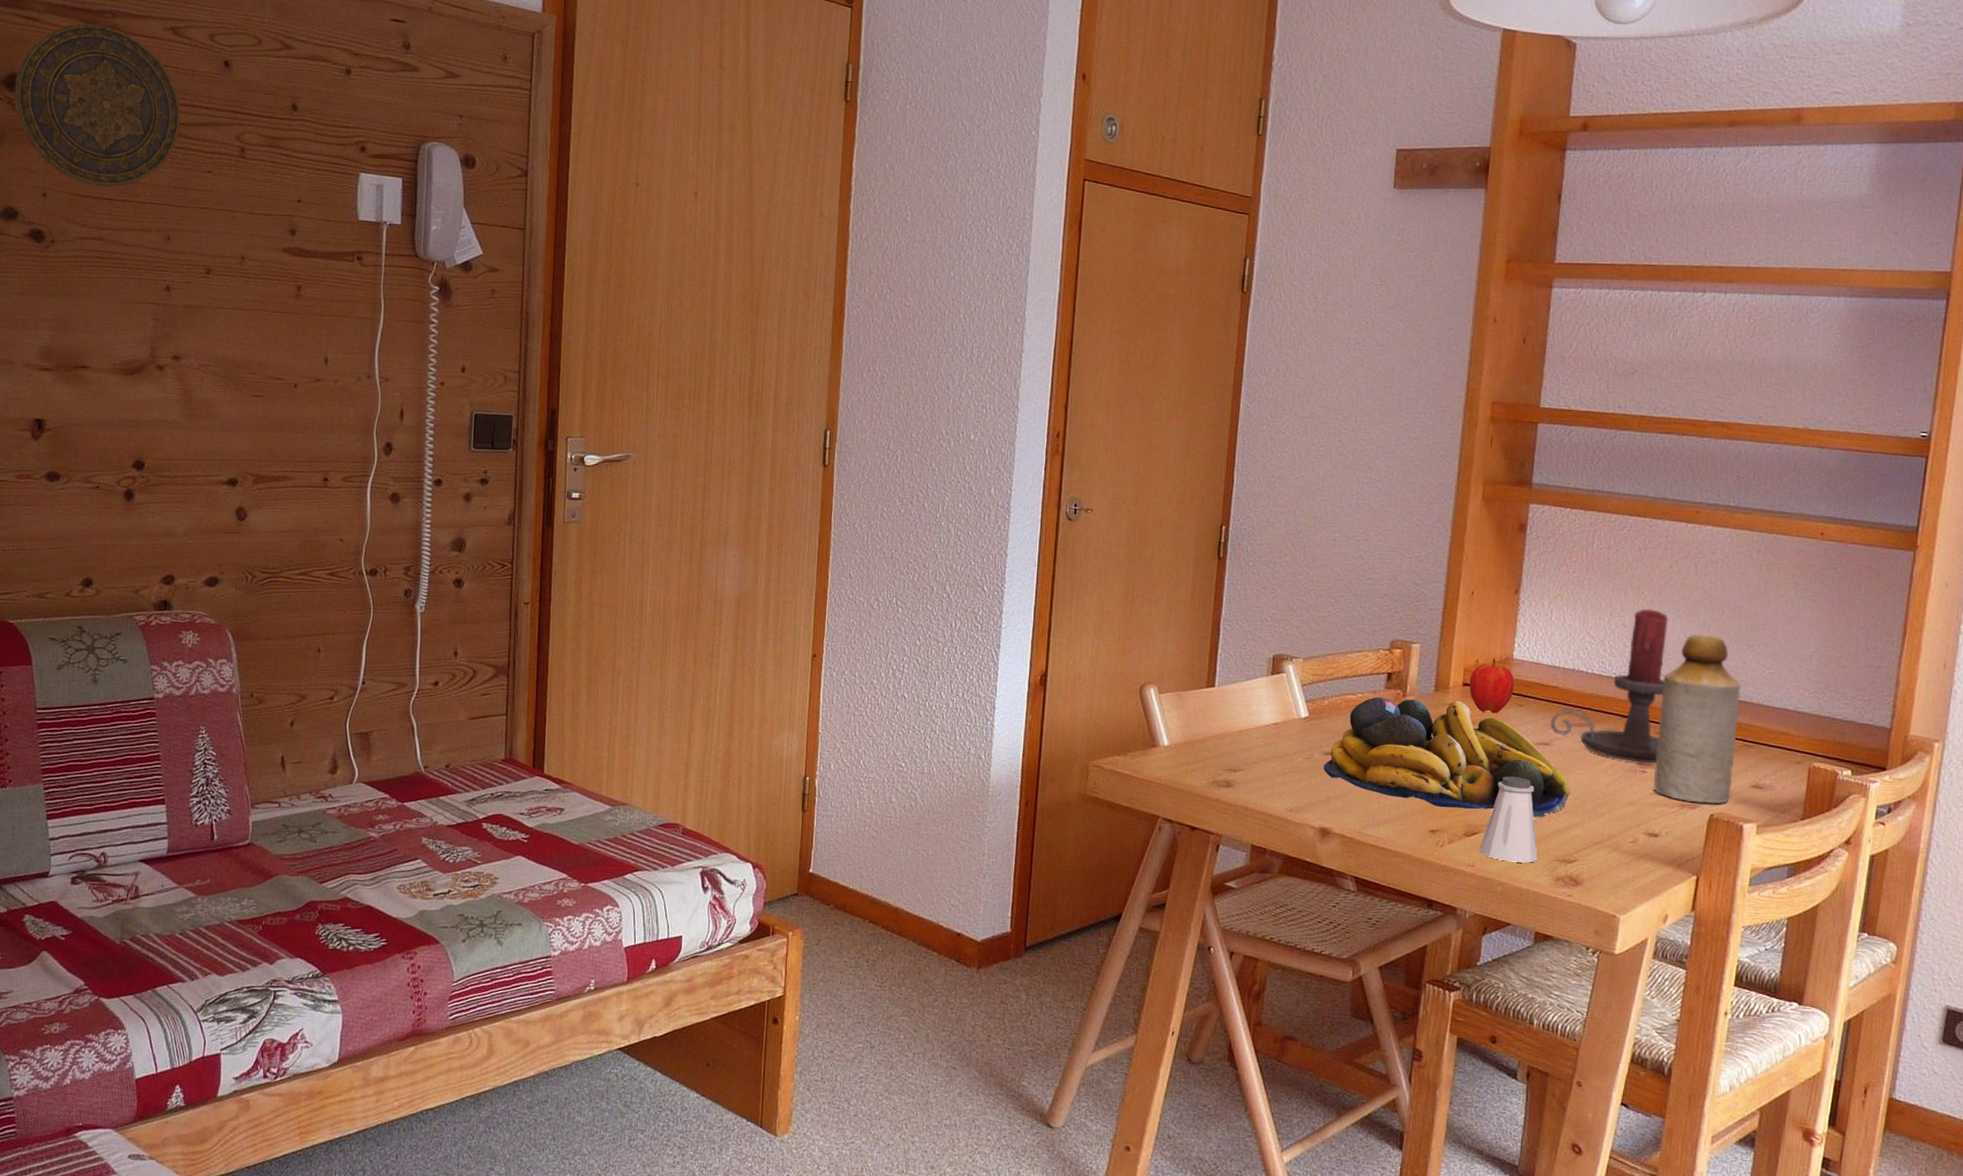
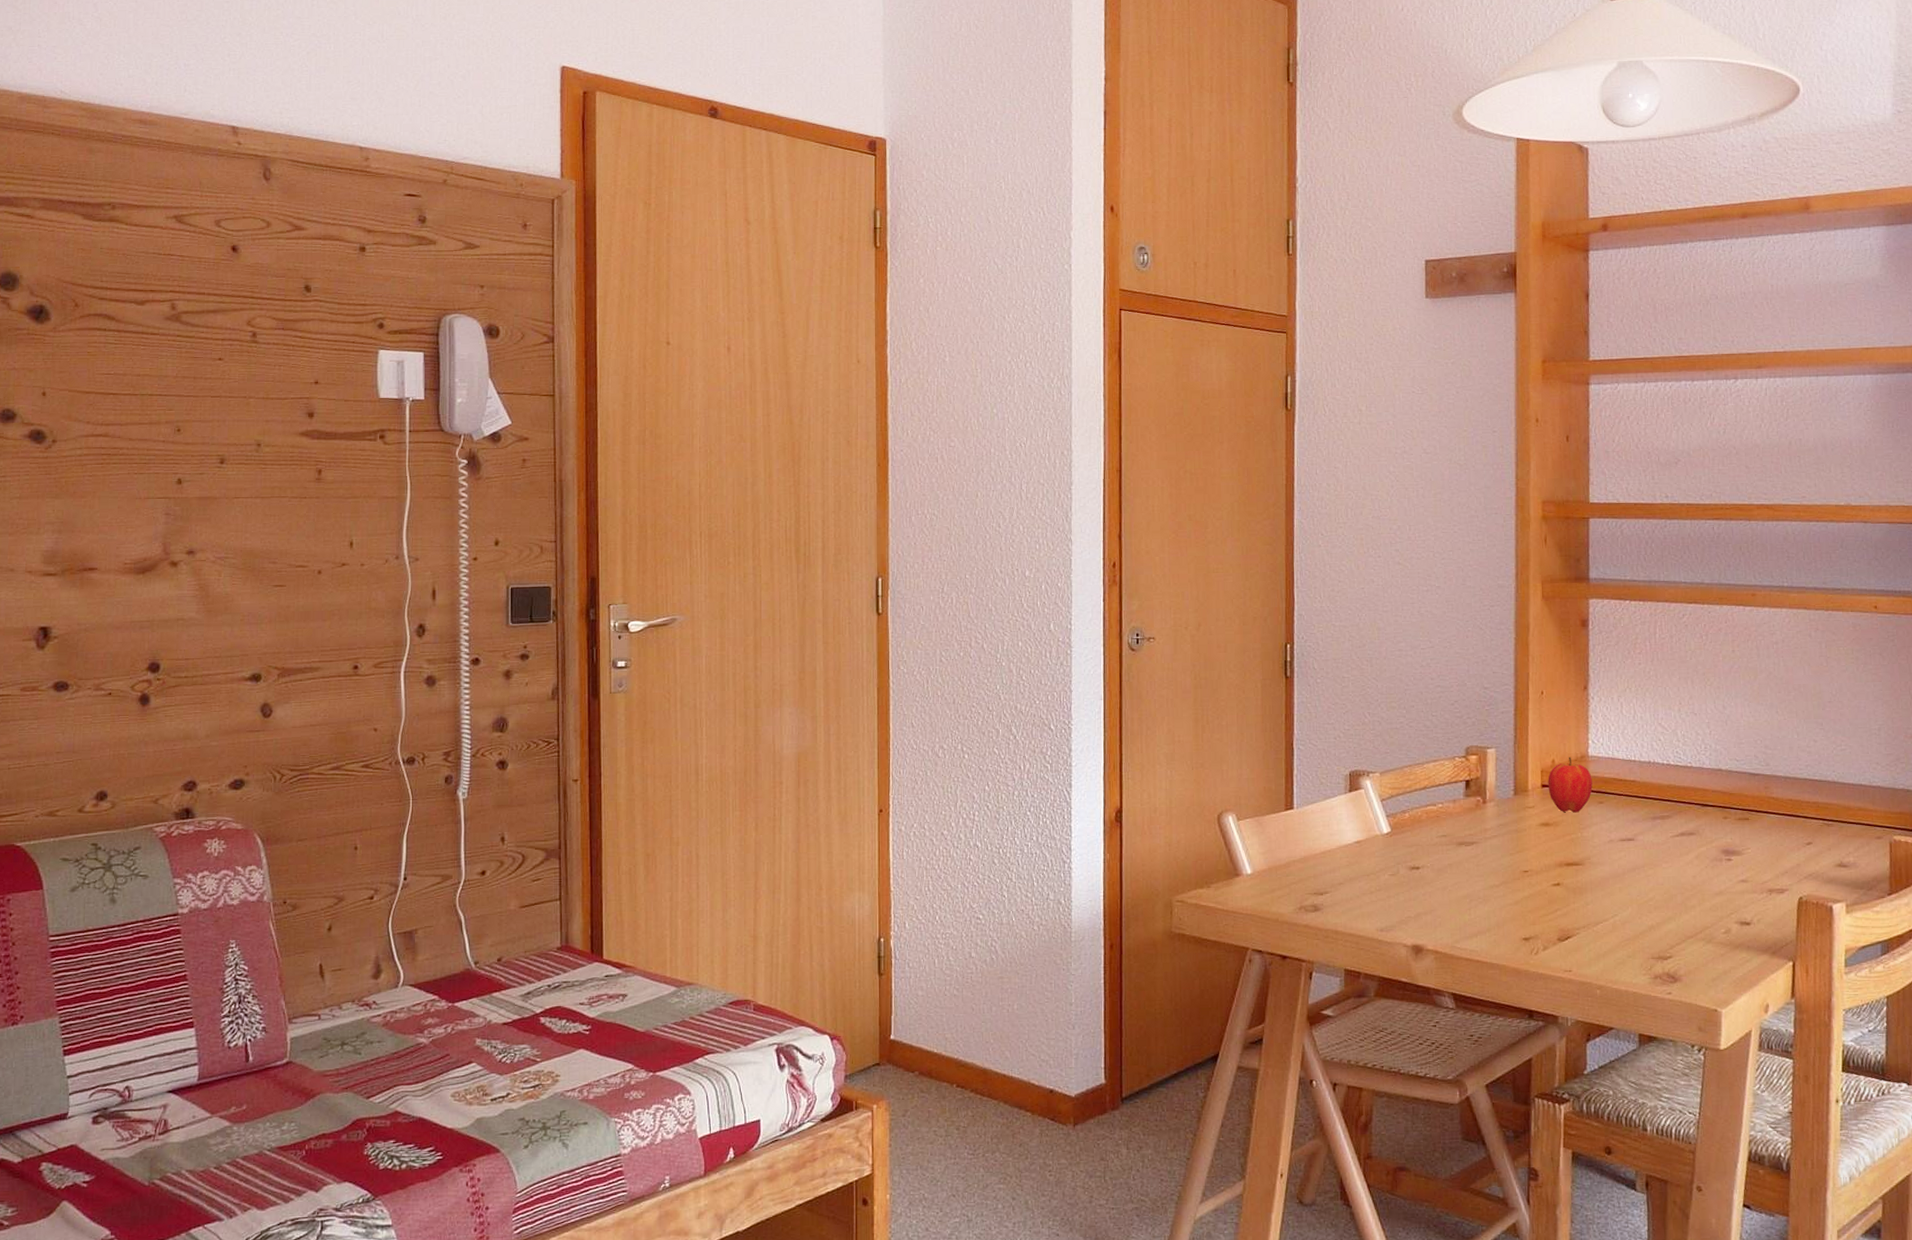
decorative plate: present [14,23,181,187] -> none [9,217,188,382]
fruit bowl: present [1323,697,1571,818] -> none [1410,803,1659,916]
saltshaker: present [1480,776,1538,863] -> none [1575,876,1634,964]
candle holder: present [1549,608,1668,764] -> none [1631,695,1741,851]
bottle: present [1653,634,1741,804] -> none [1738,716,1818,887]

